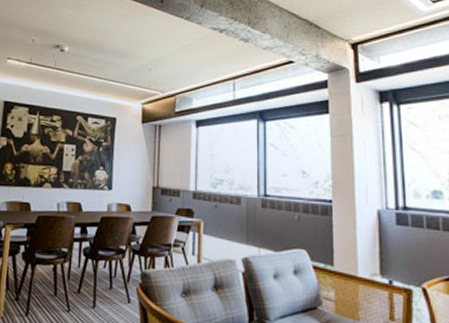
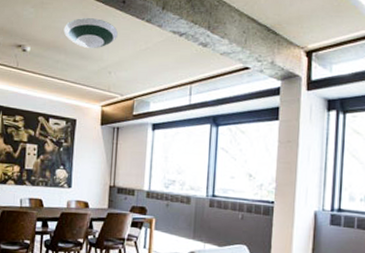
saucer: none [102,18,157,47] -> present [63,18,118,49]

